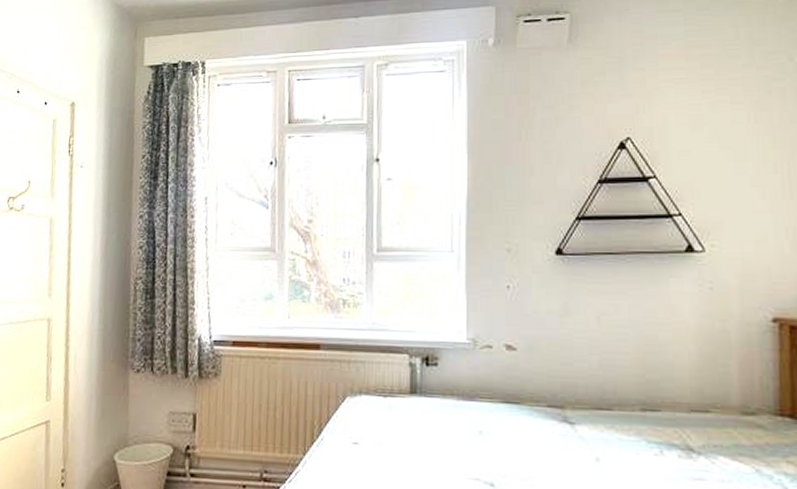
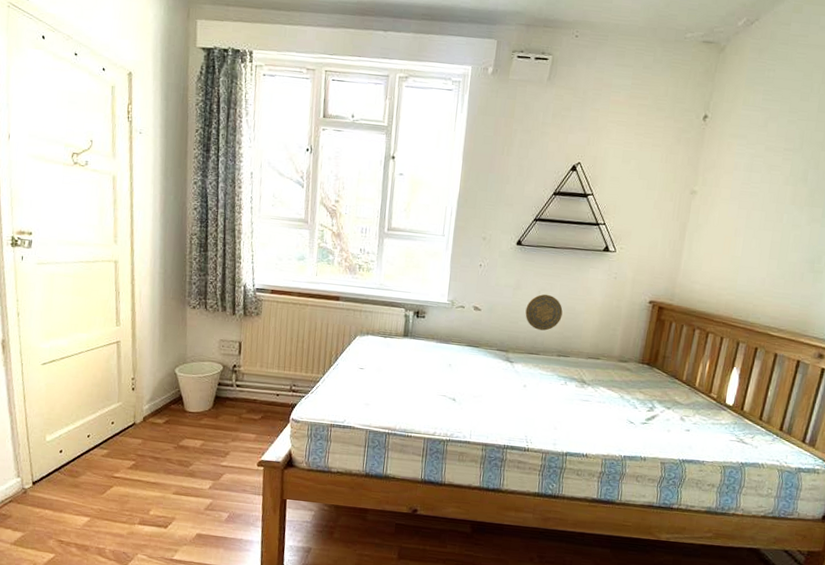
decorative plate: none [582,319,639,373] -> present [525,294,563,331]

